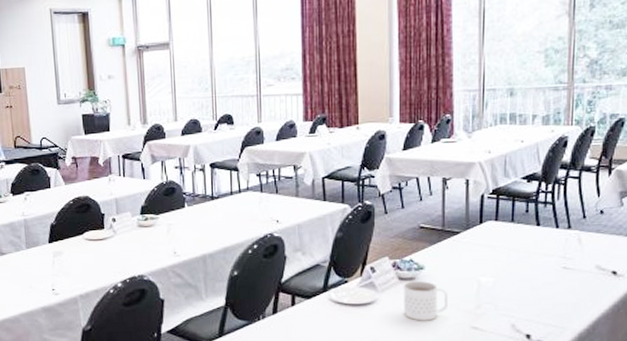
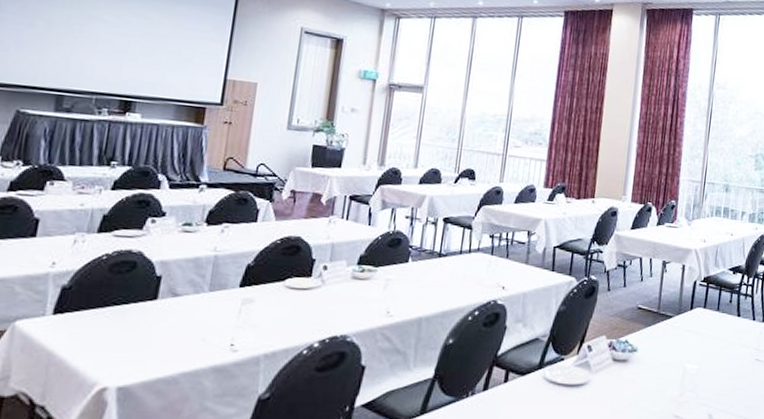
mug: present [403,280,448,321] -> none [613,362,656,407]

